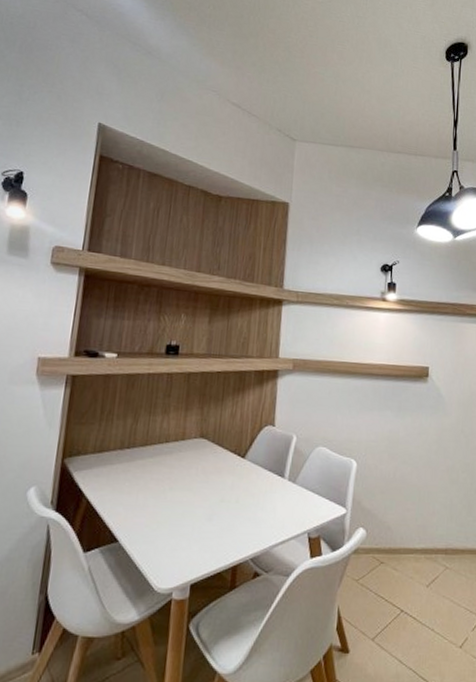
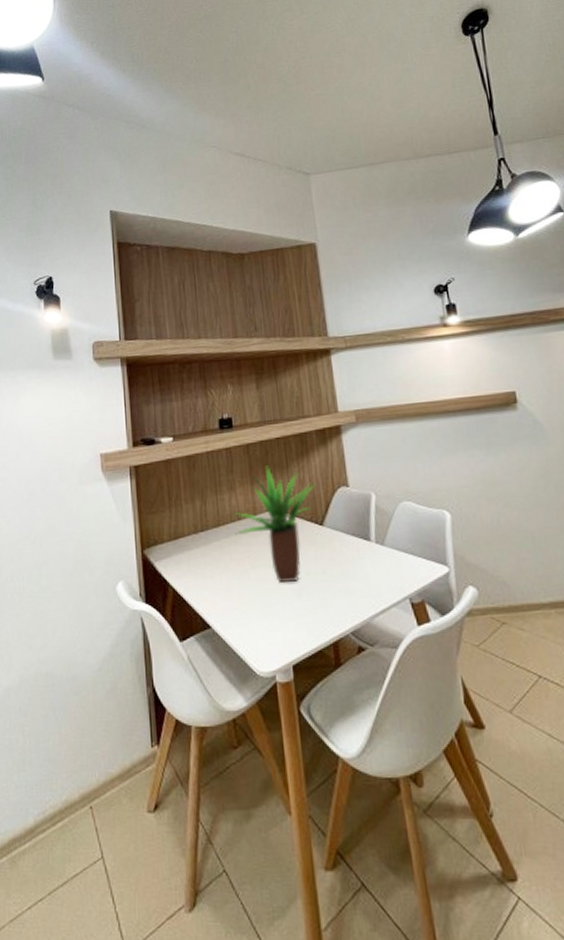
potted plant: none [160,394,247,507] -> present [235,464,317,584]

